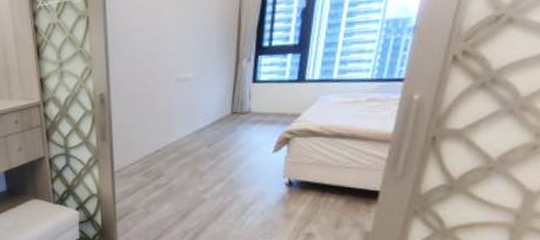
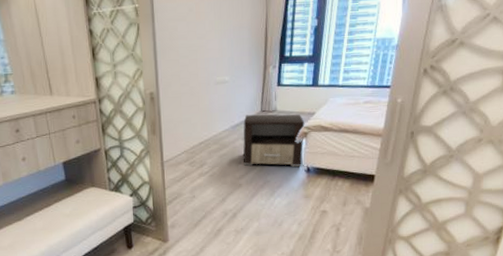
nightstand: none [207,116,287,179] -> present [243,114,305,167]

